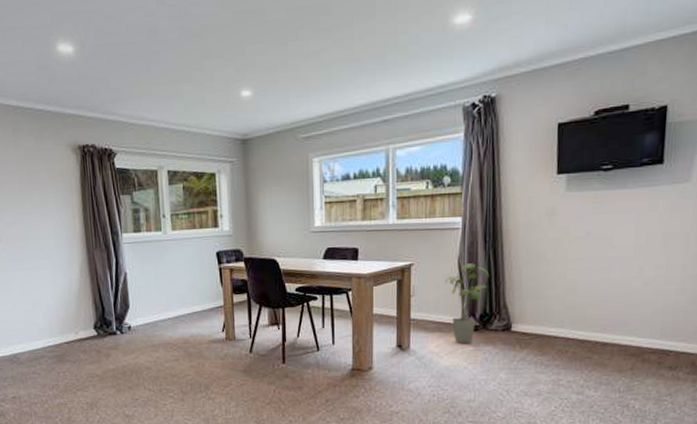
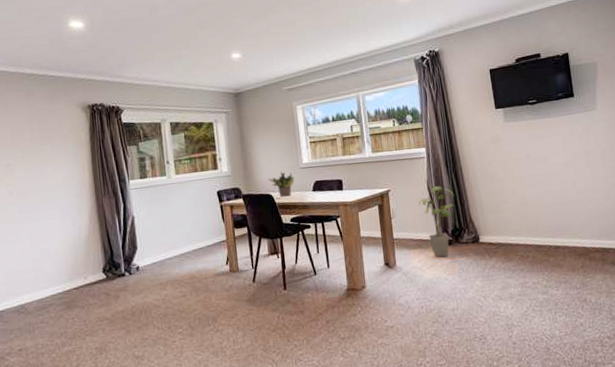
potted plant: none [274,234,303,263] -> present [268,171,294,197]

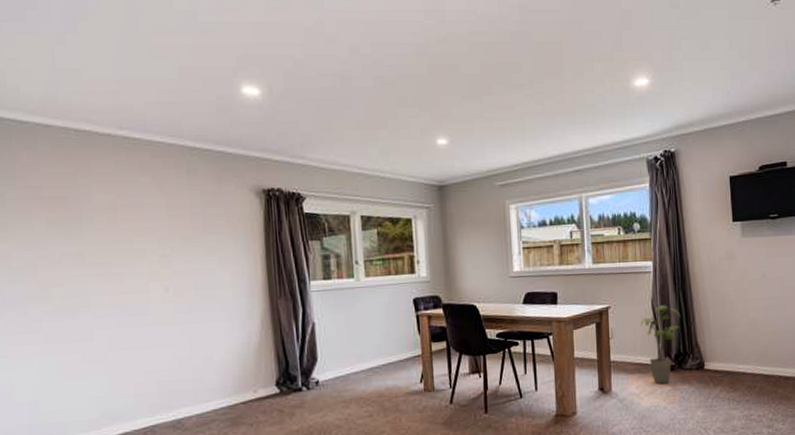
potted plant: present [268,171,294,197] -> none [473,279,503,309]

